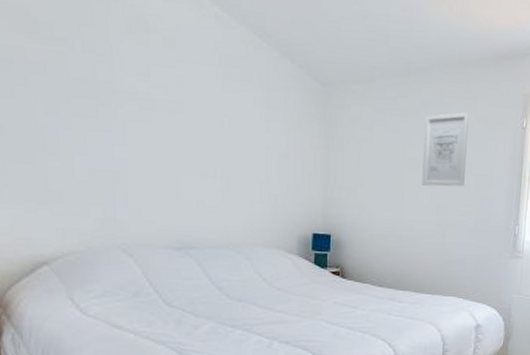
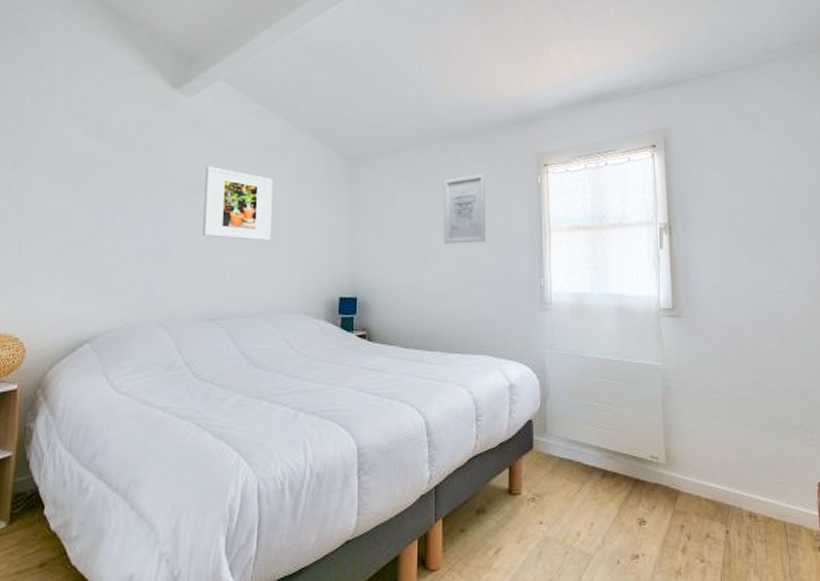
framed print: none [160,78,238,170] -> present [203,166,273,242]

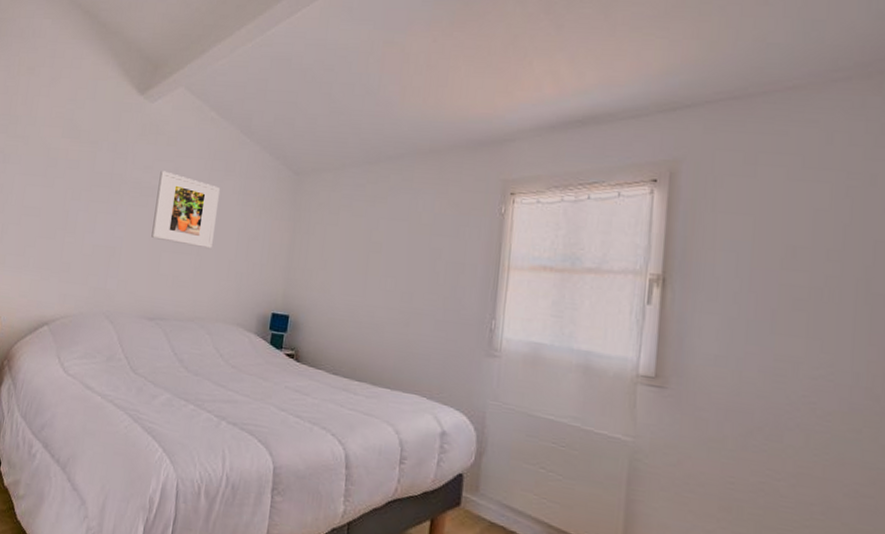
wall art: present [444,173,485,244] -> none [386,197,440,274]

